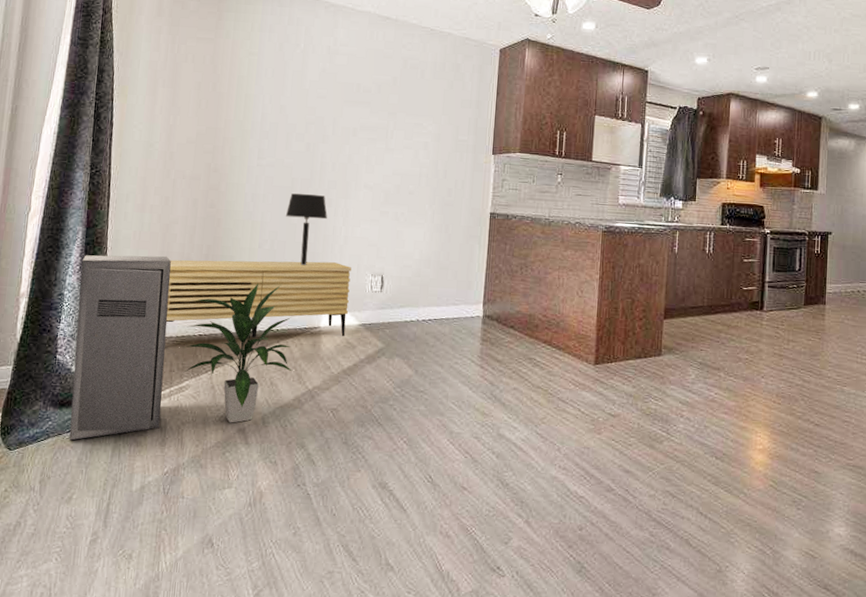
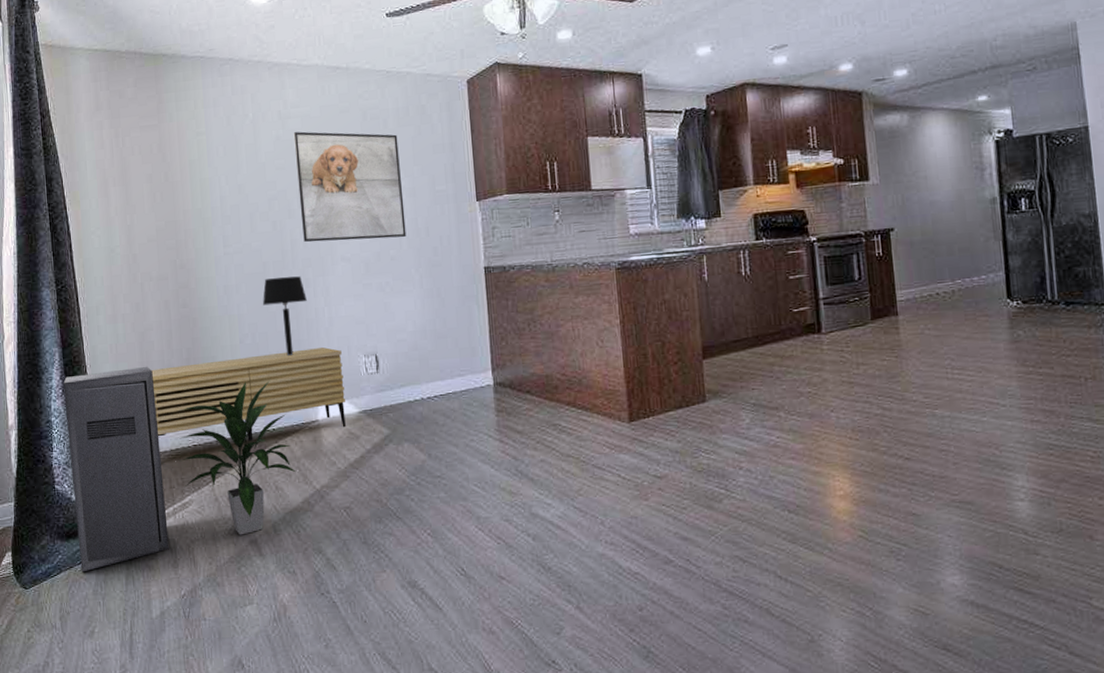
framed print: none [333,67,432,176] -> present [293,131,406,243]

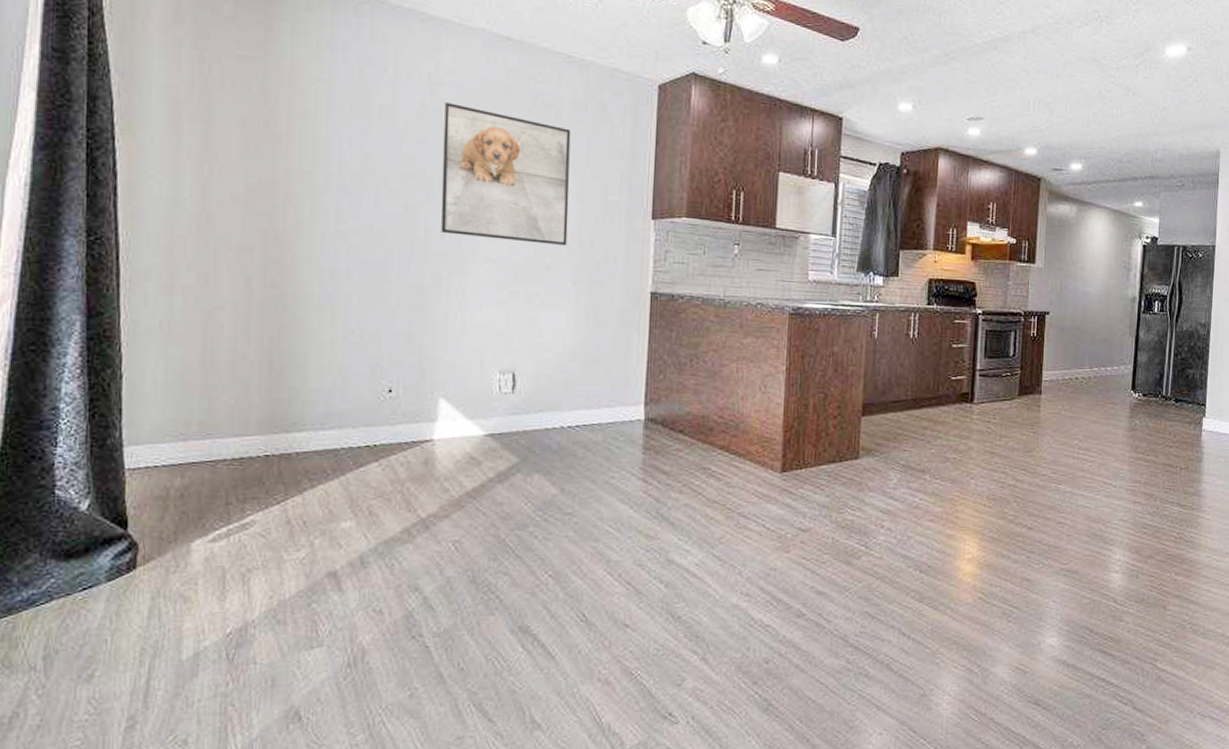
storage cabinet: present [63,366,169,572] -> none [82,353,219,602]
sideboard: present [151,347,346,441] -> none [215,356,472,457]
indoor plant: present [179,379,296,535] -> none [242,385,398,566]
table lamp: present [262,276,307,357] -> none [378,269,437,363]

